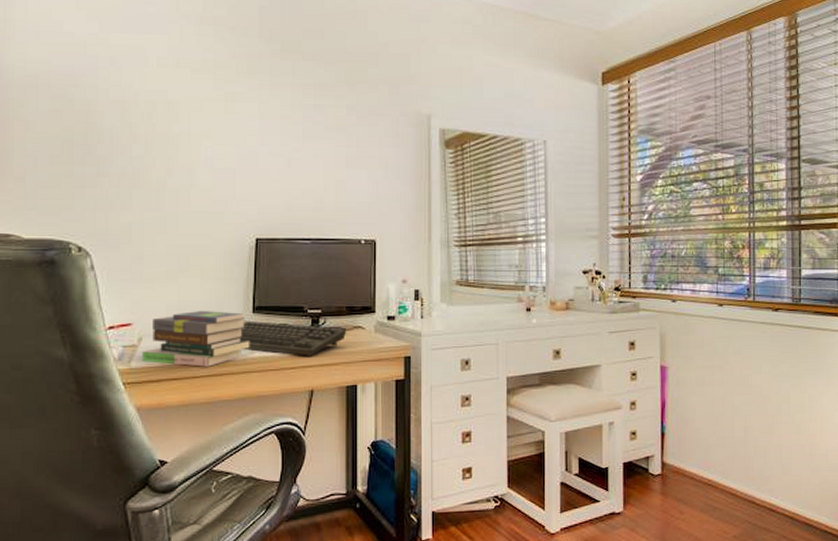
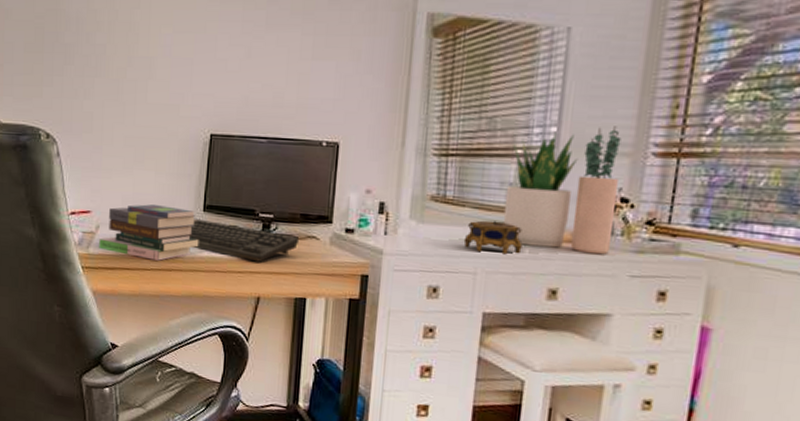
clock: none [485,298,531,326] -> present [463,220,523,255]
planter: none [514,222,563,316] -> present [503,132,578,248]
vase: none [564,215,592,318] -> present [570,126,621,255]

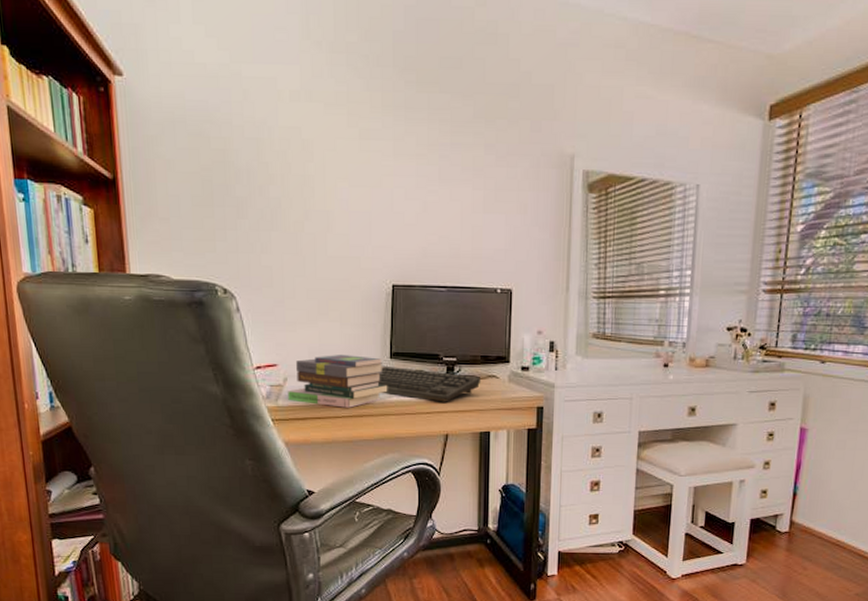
clock: present [463,220,523,255] -> none [621,352,668,381]
planter: present [503,132,578,248] -> none [652,274,708,373]
vase: present [570,126,621,255] -> none [704,268,740,376]

